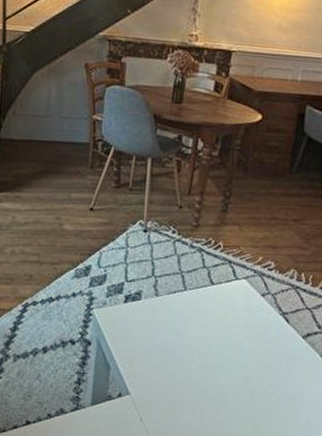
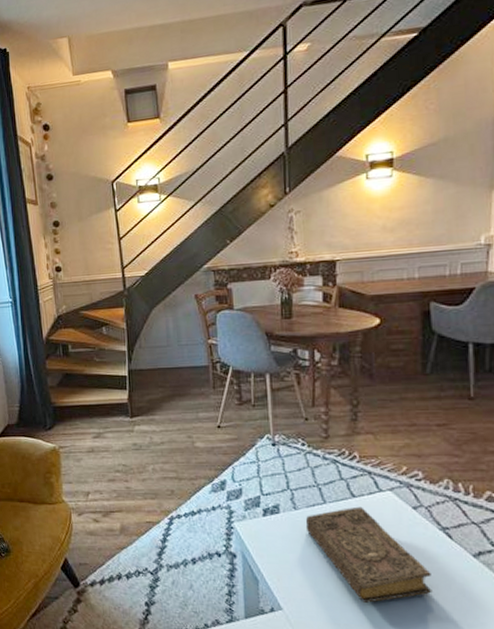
book: none [164,293,267,383] -> present [305,506,432,603]

